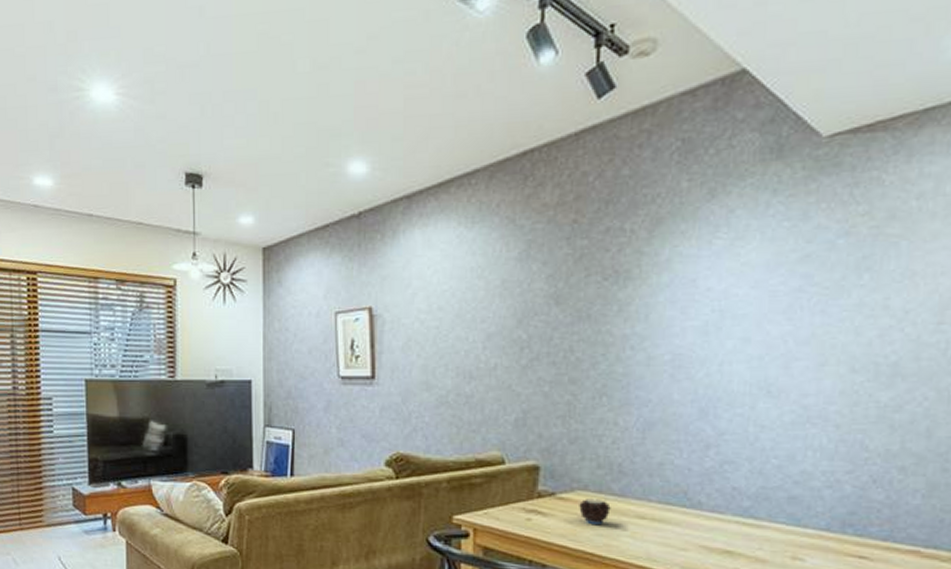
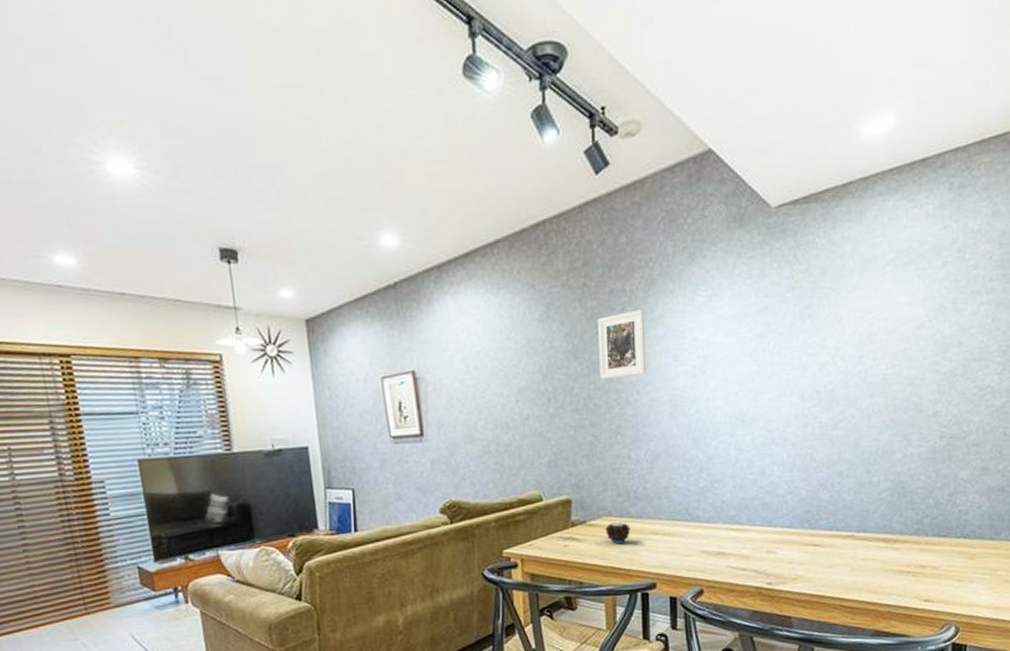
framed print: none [586,252,647,330] -> present [598,309,647,379]

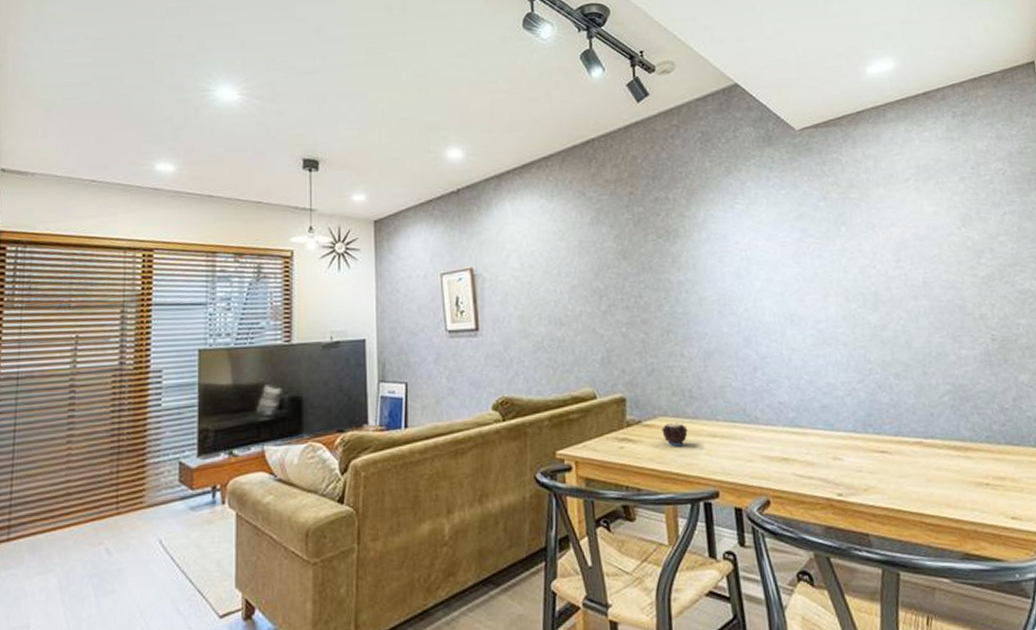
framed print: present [598,309,647,379] -> none [644,215,694,278]

